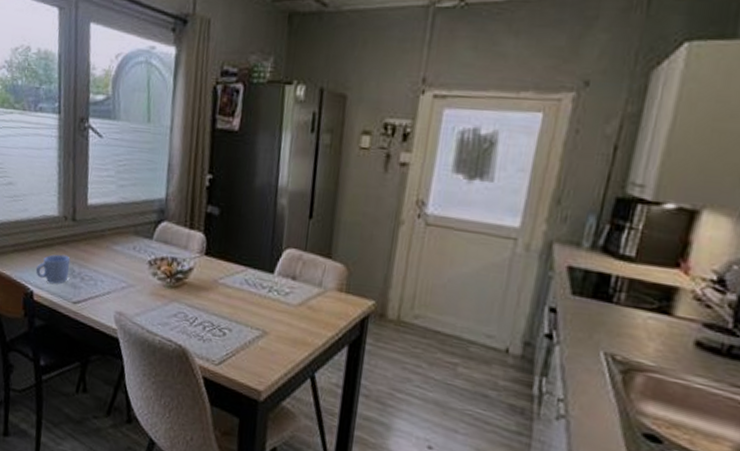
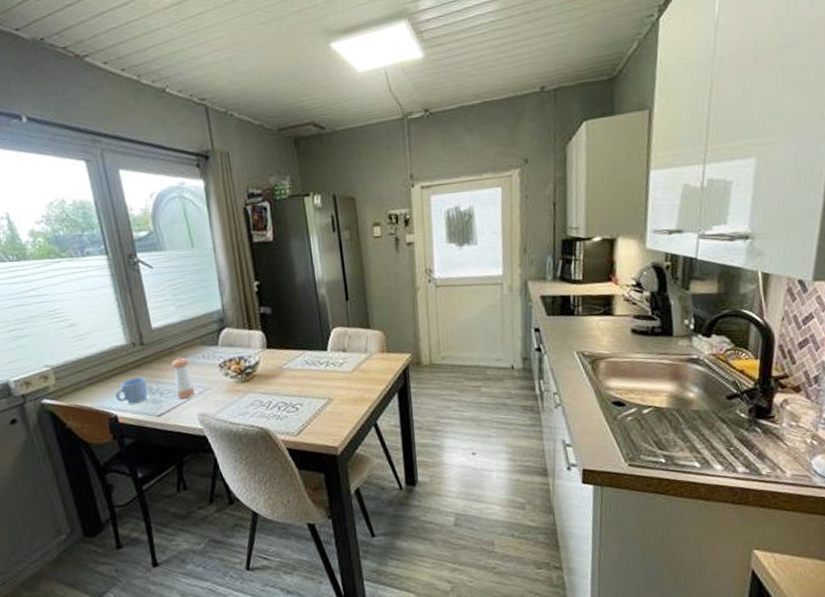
pepper shaker: none [98,243,118,291] -> present [172,357,195,399]

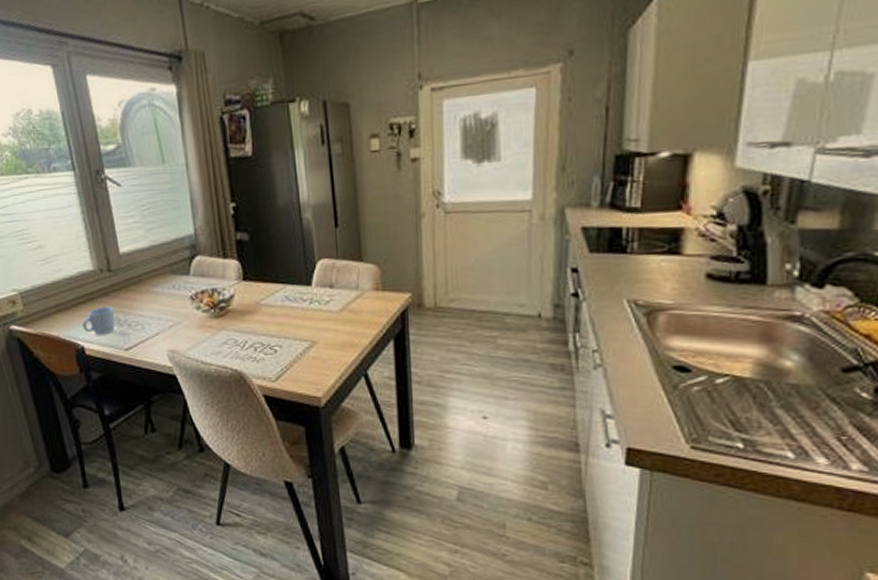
pepper shaker: present [172,357,195,399] -> none [140,287,165,333]

